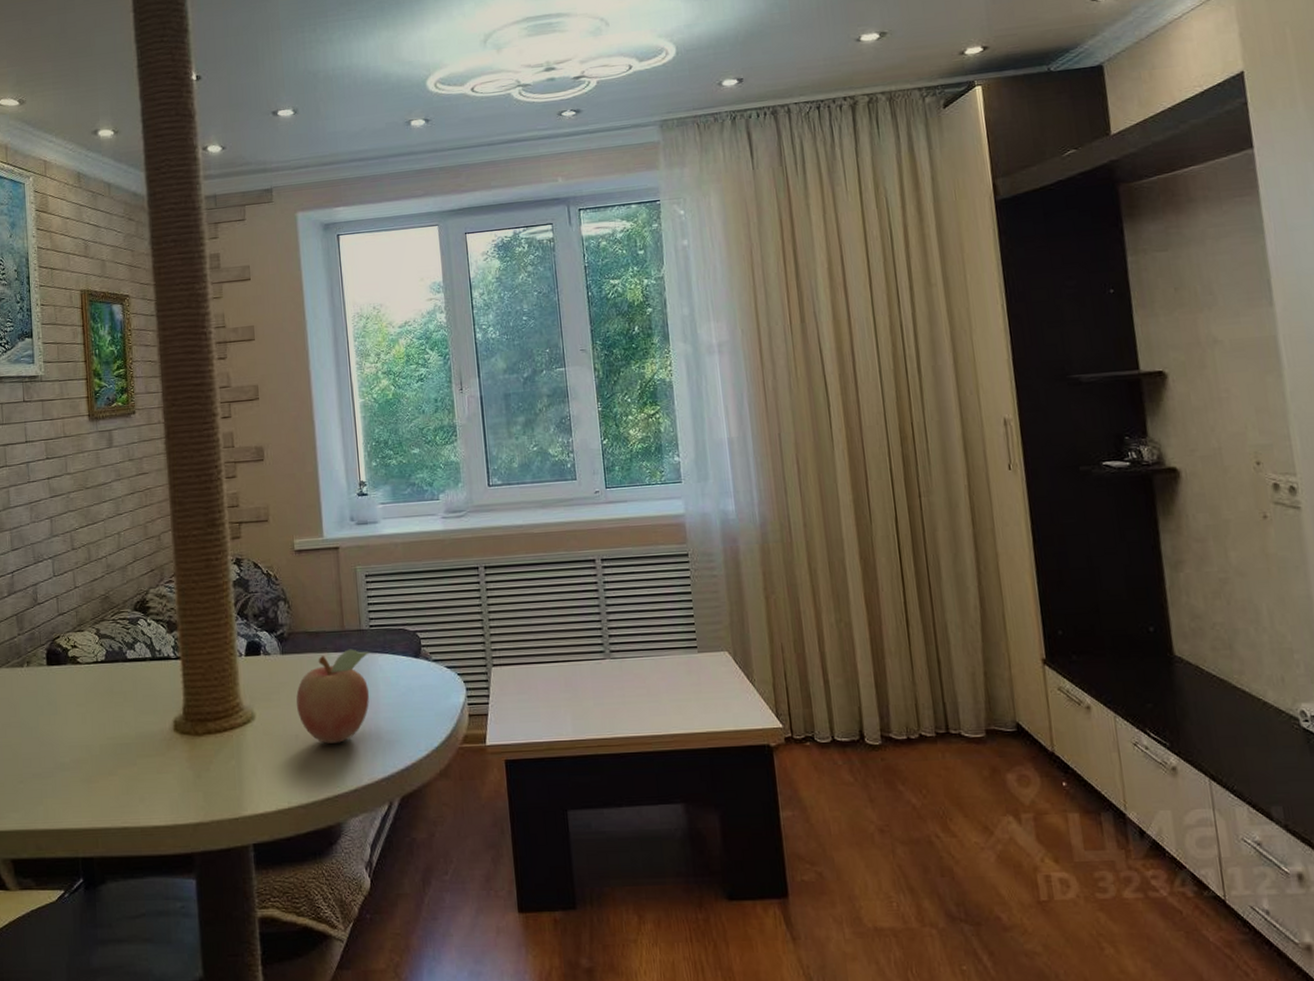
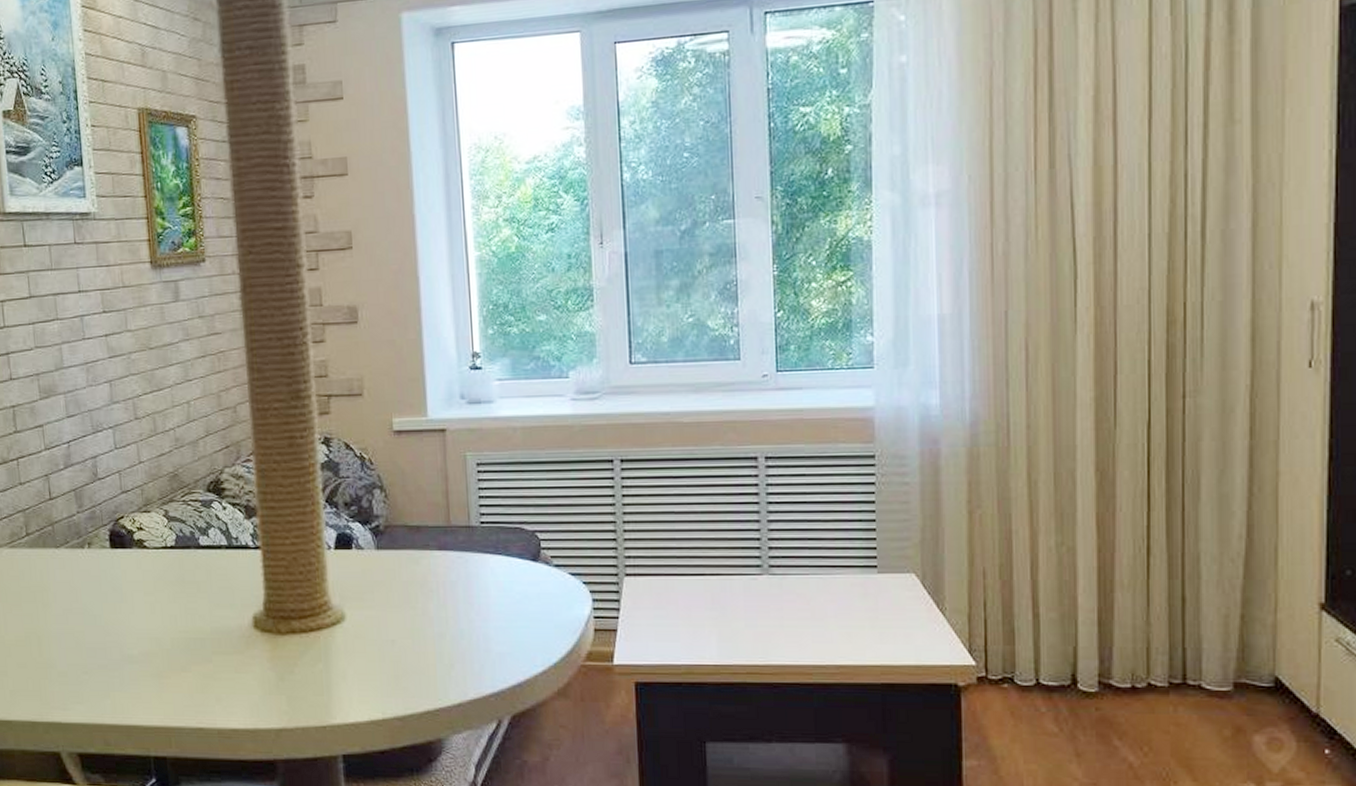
fruit: present [296,649,370,744] -> none [393,547,480,652]

